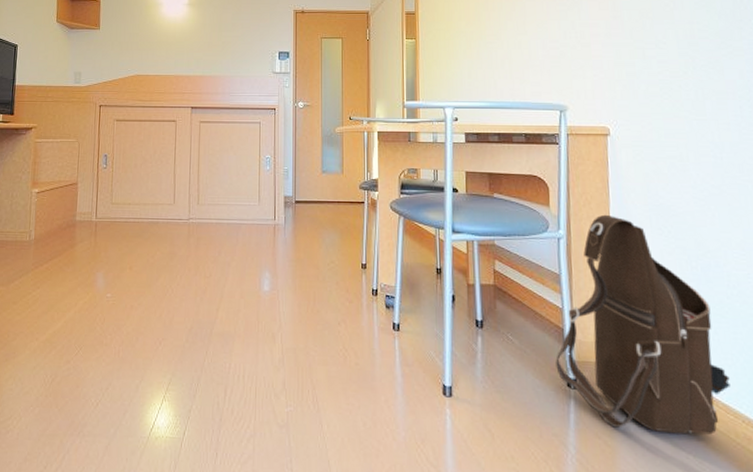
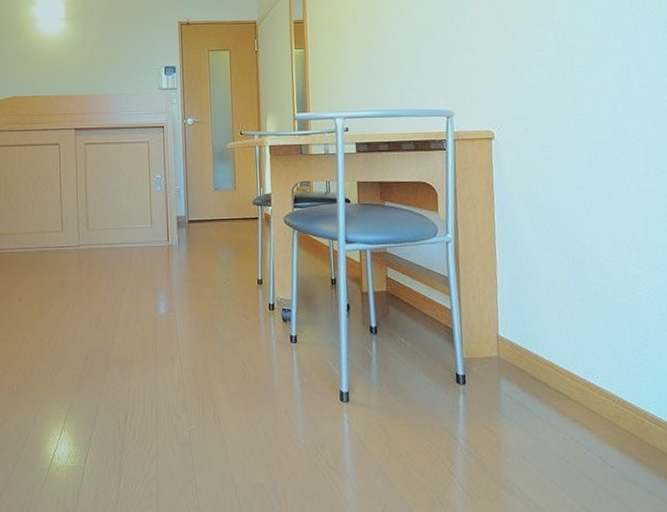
shoulder bag: present [555,214,730,435] -> none [445,216,603,418]

